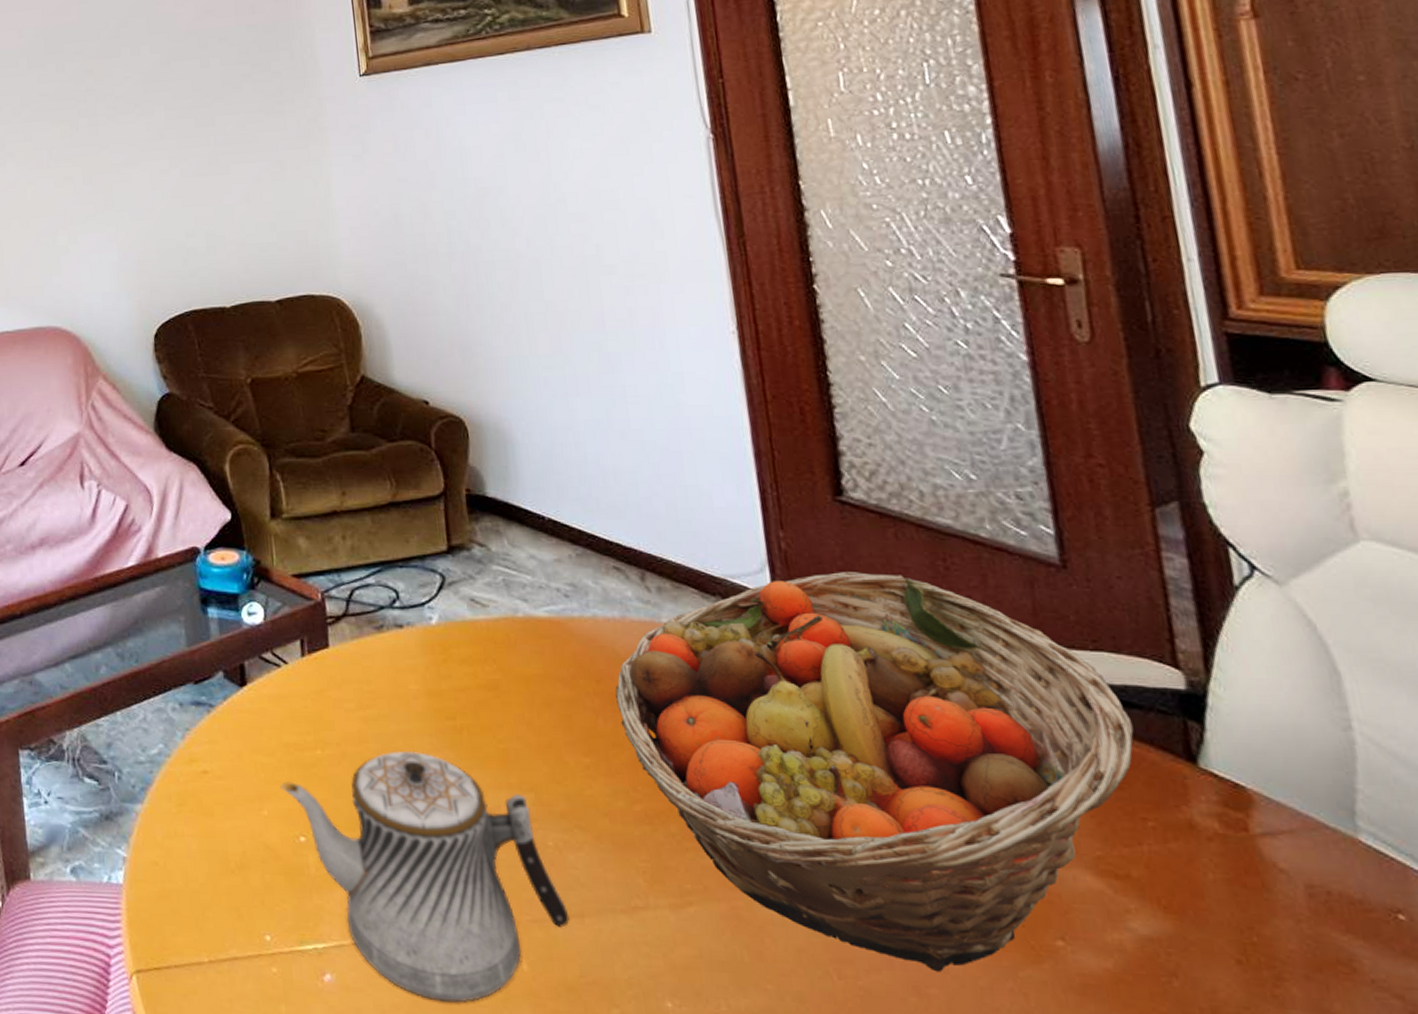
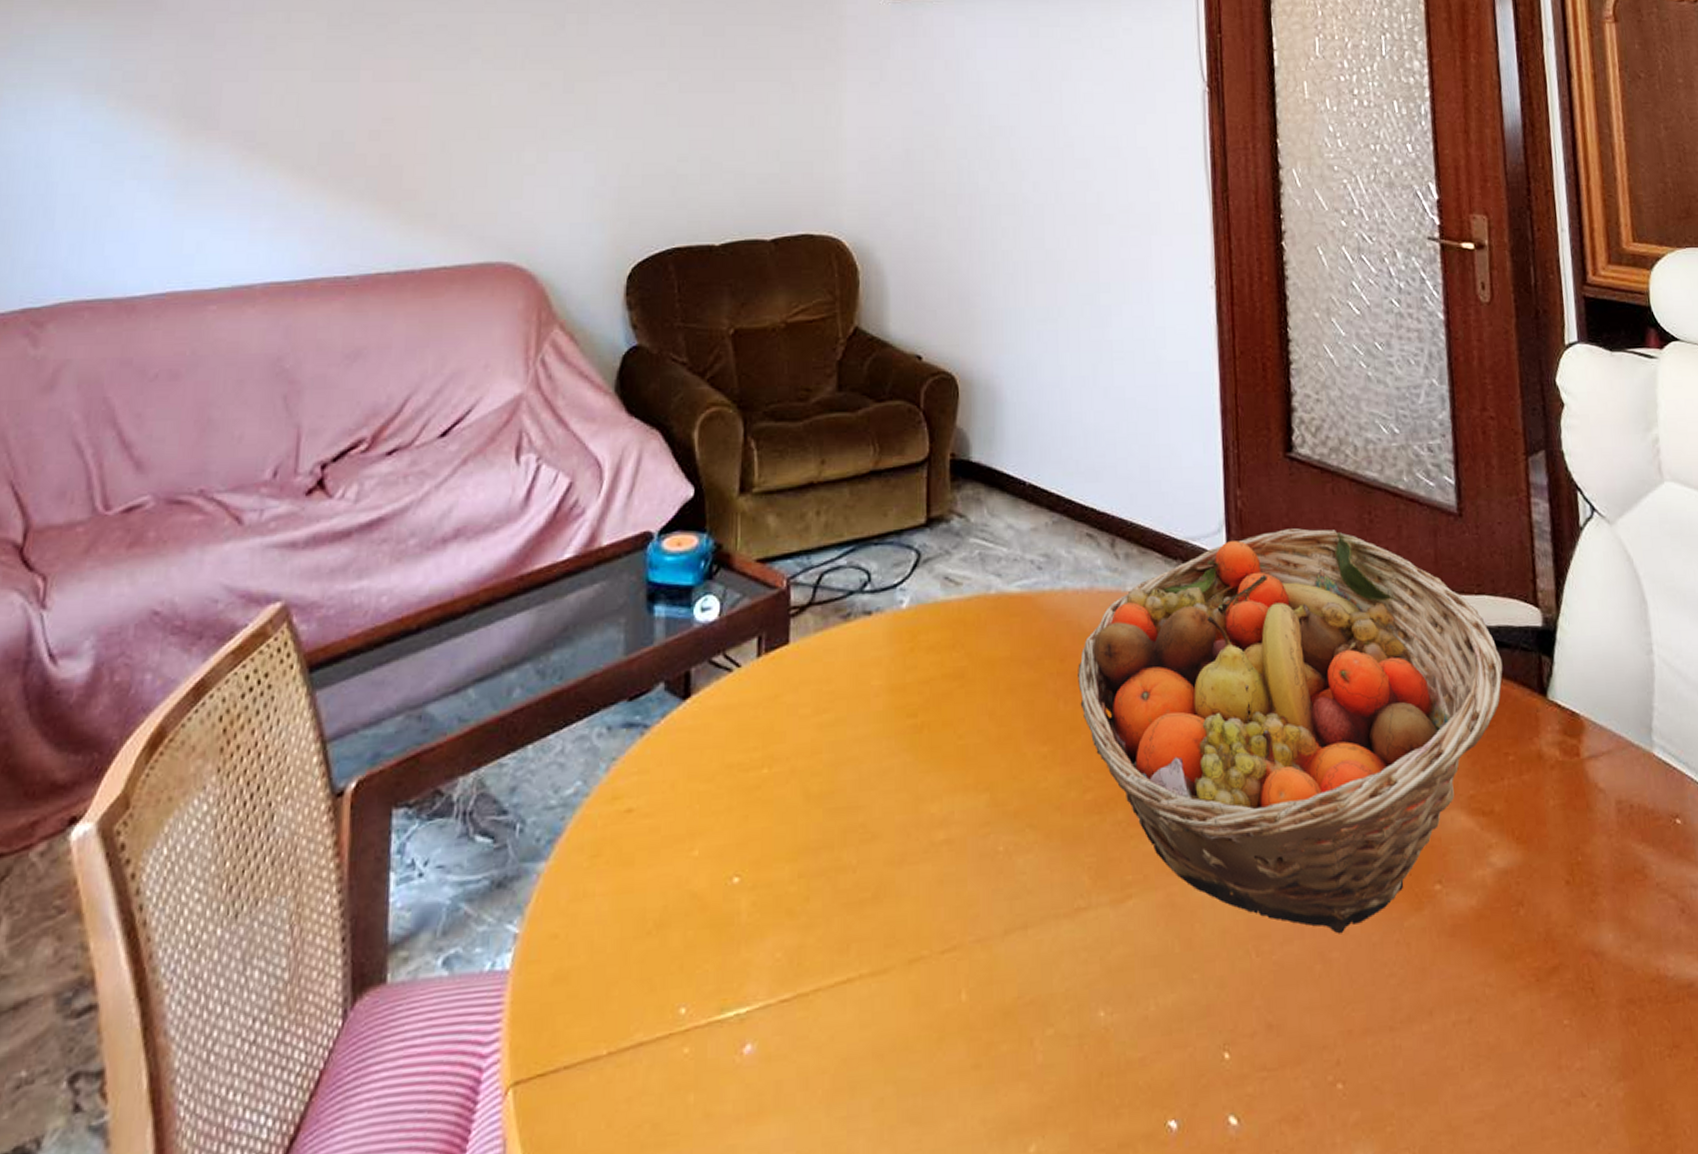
teapot: present [279,750,570,1003] -> none [716,758,1013,1055]

